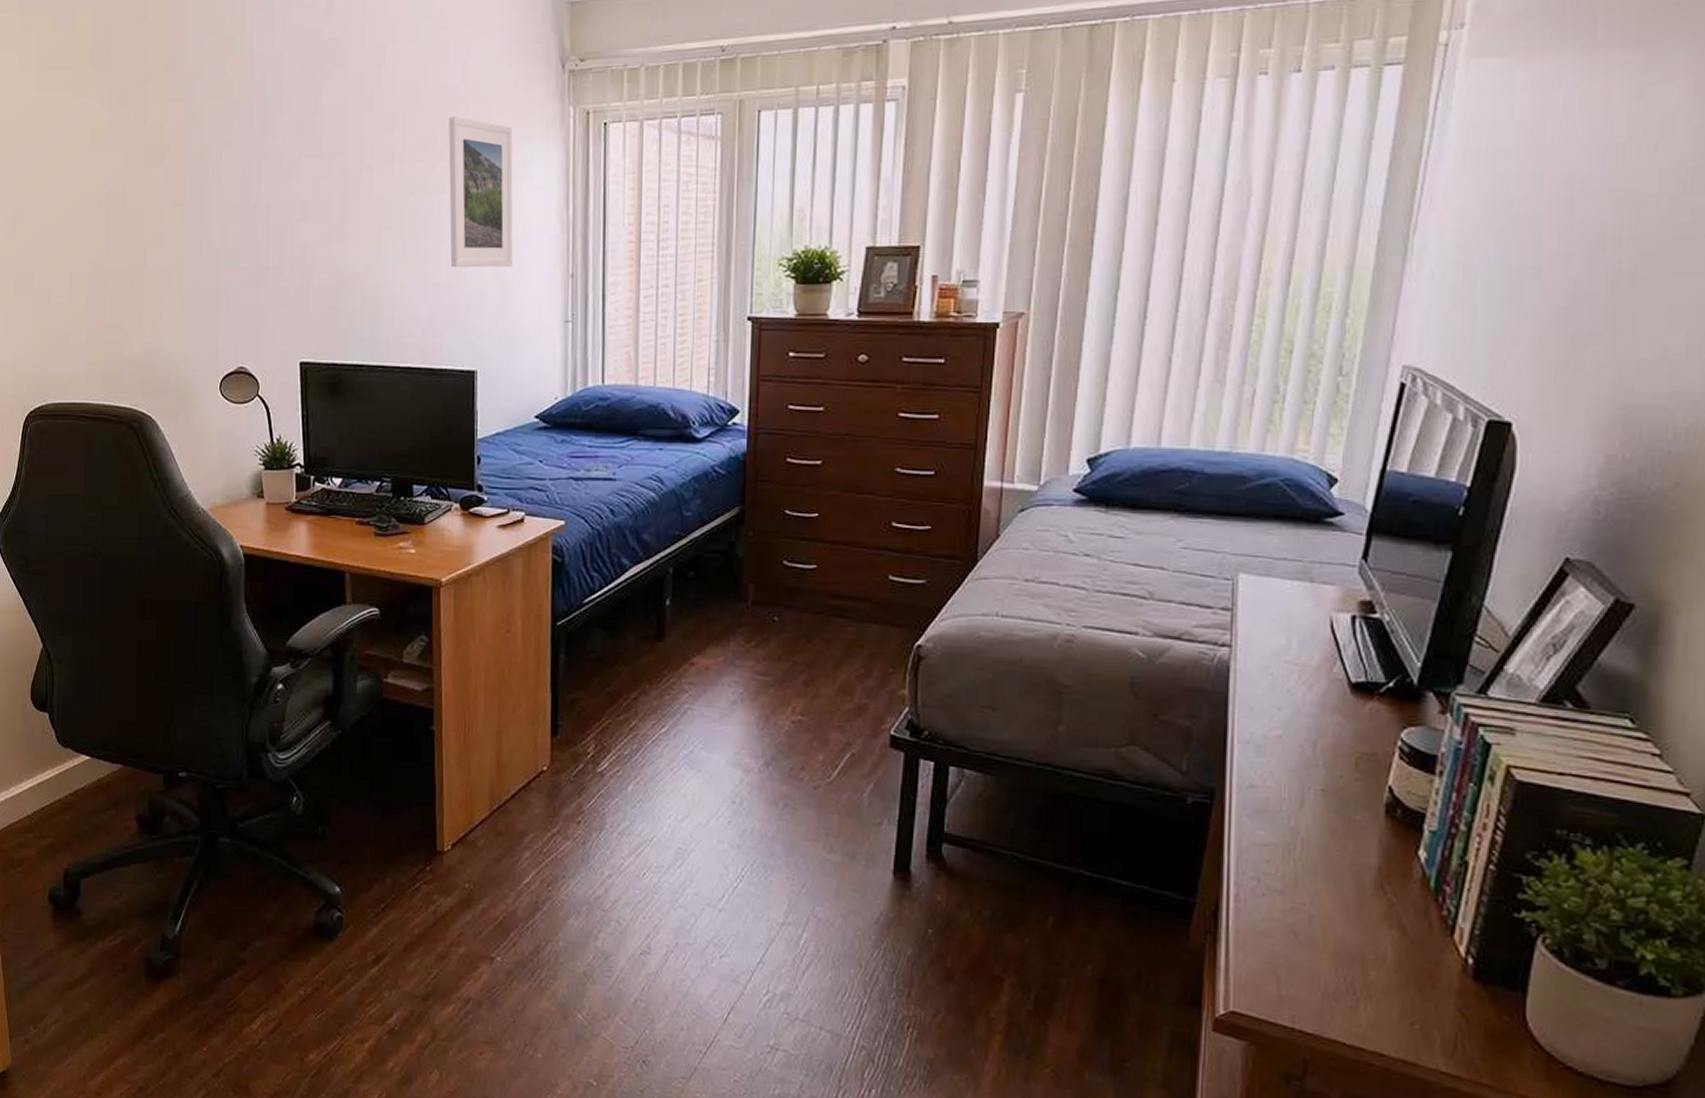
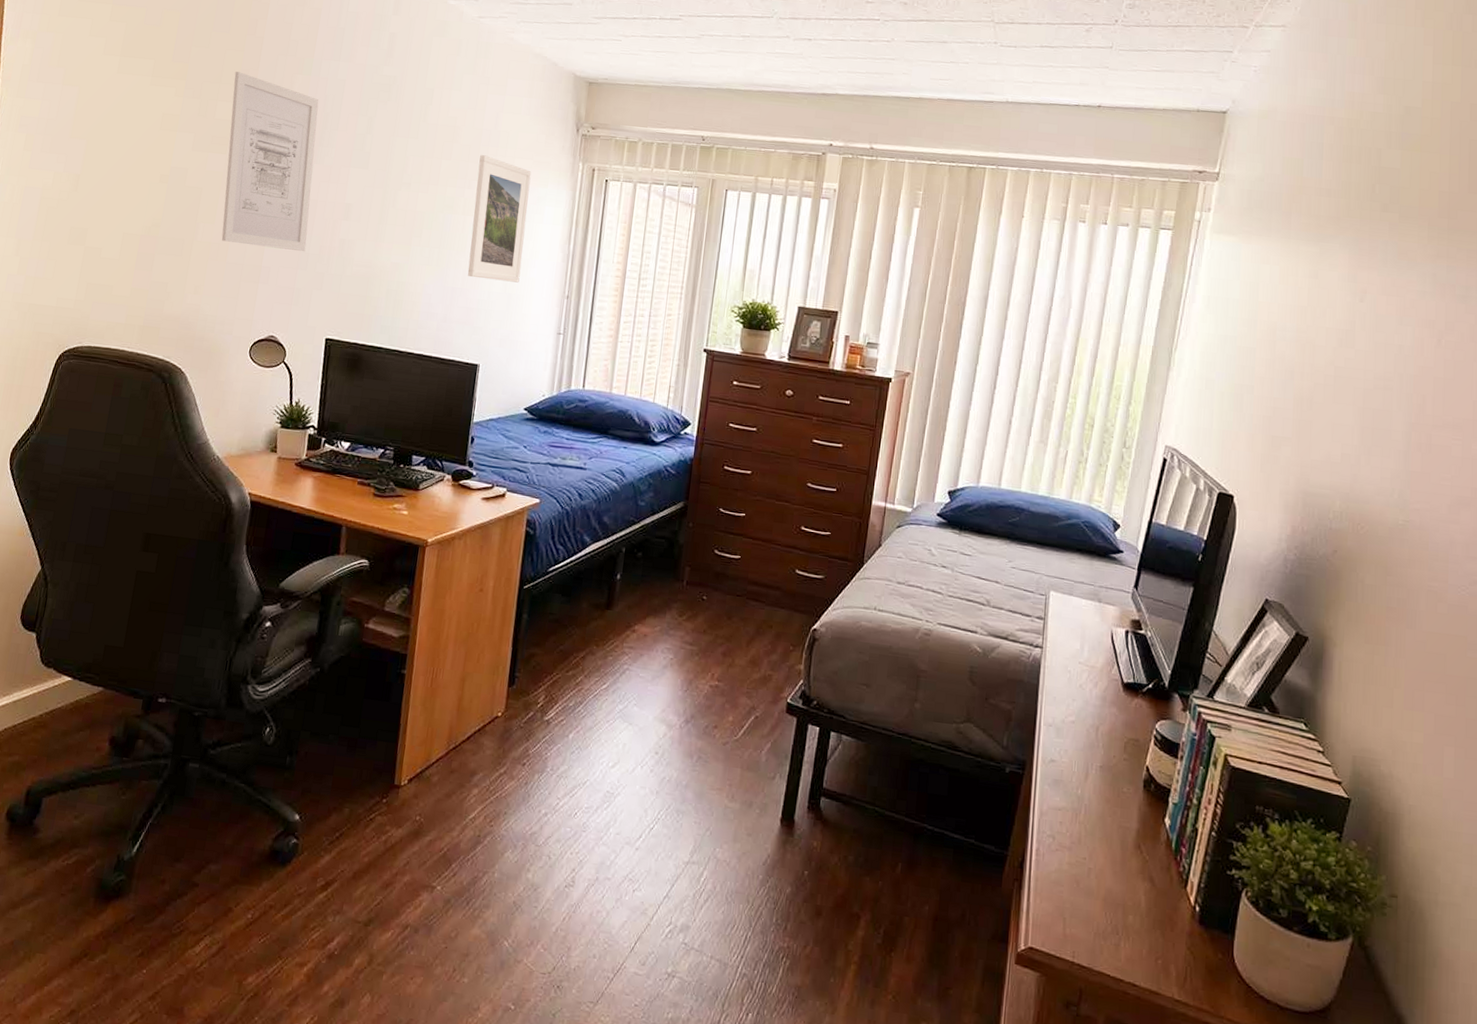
wall art: none [160,65,265,267] -> present [221,72,319,252]

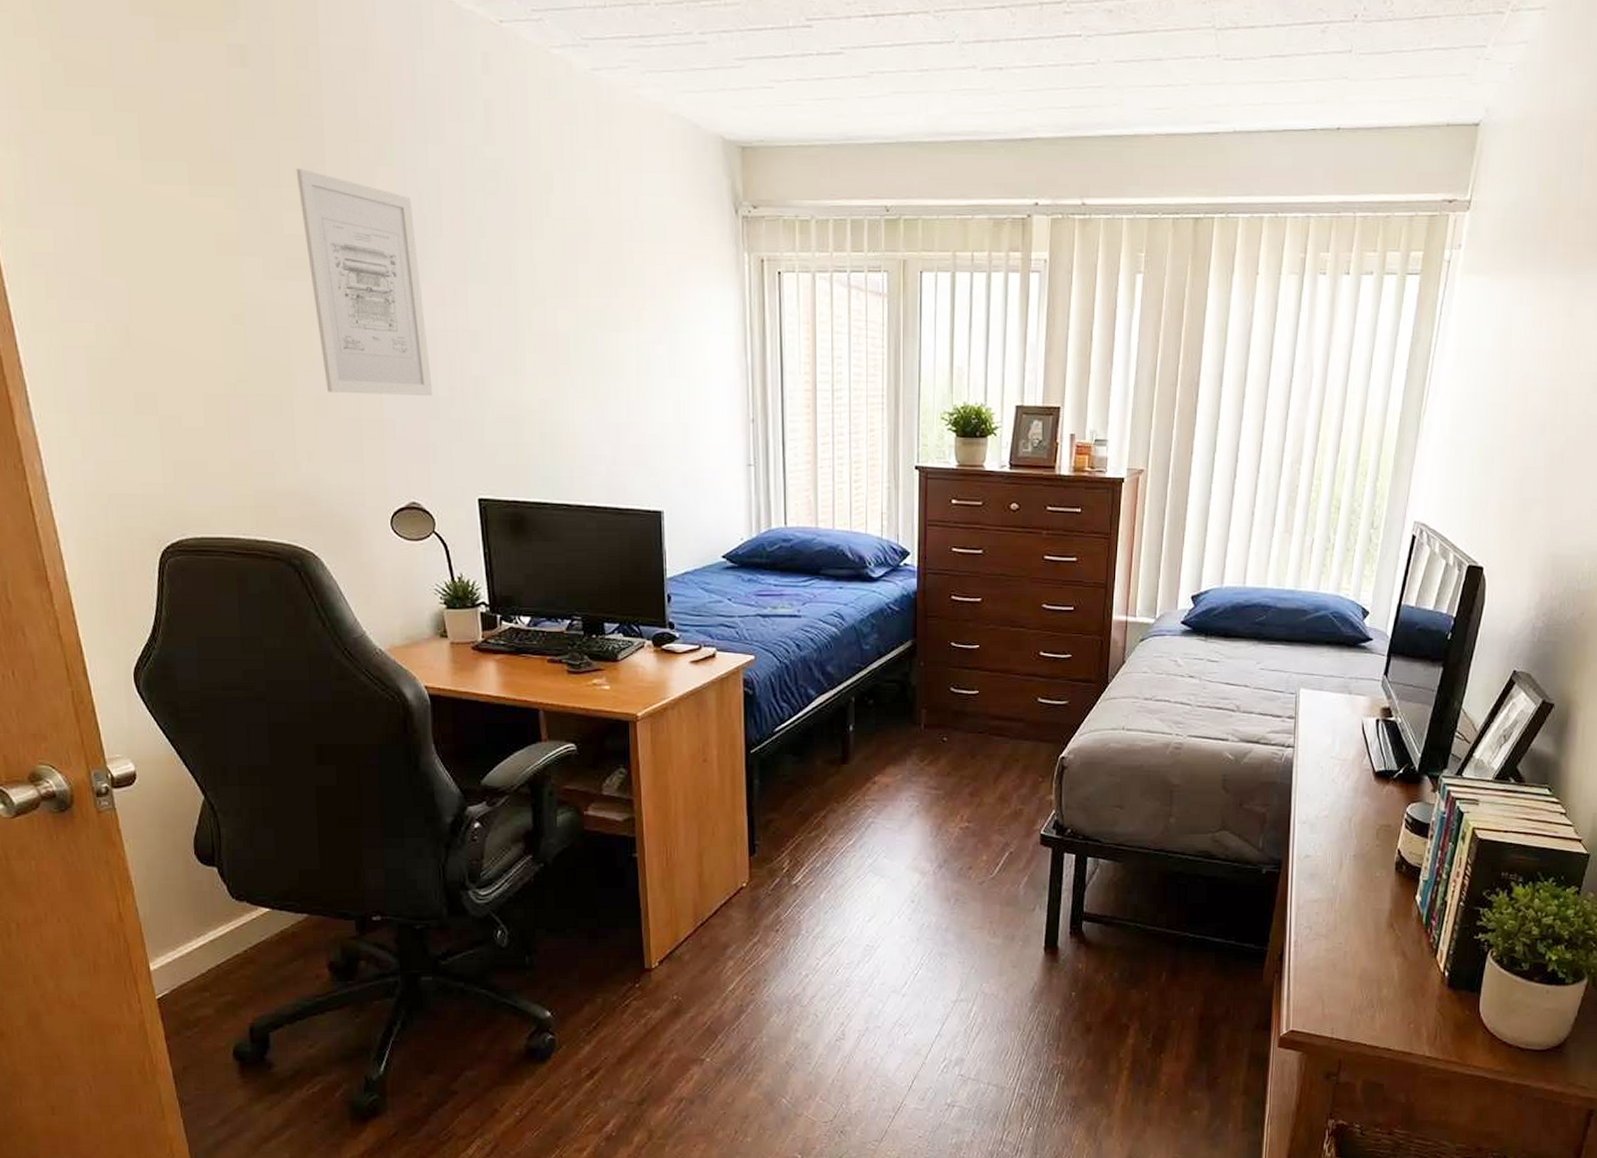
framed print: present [467,155,532,283] -> none [623,253,694,409]

